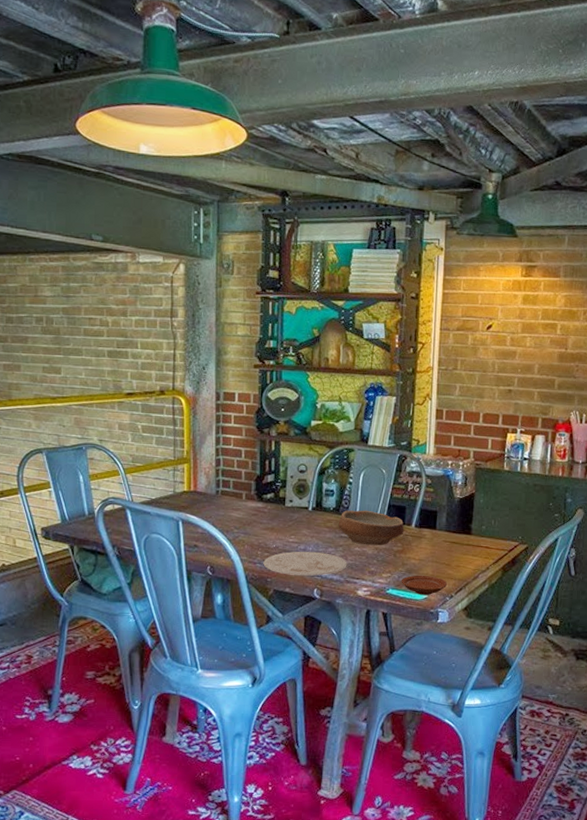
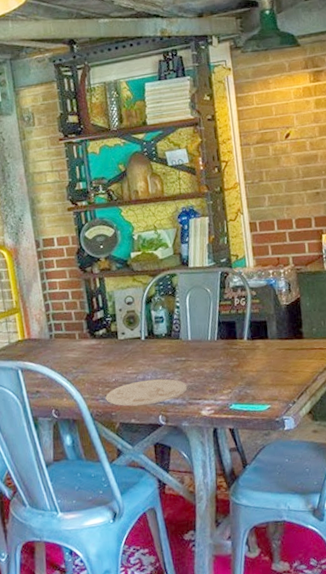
bowl: present [338,510,404,546] -> none [172,330,238,366]
plate: present [401,575,448,595] -> none [242,385,289,405]

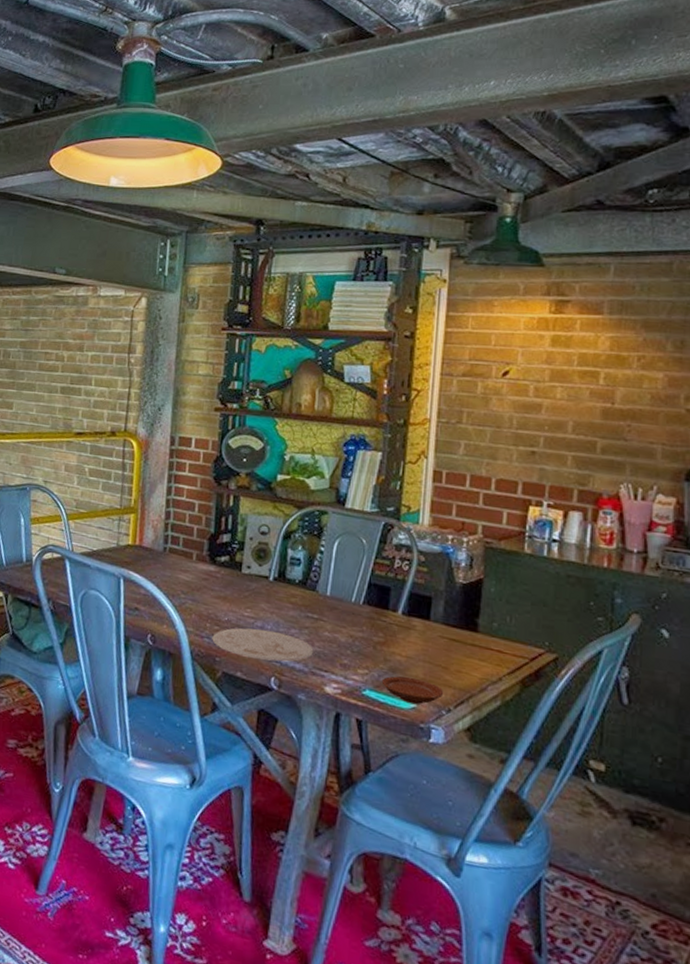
plate: none [242,385,289,405] -> present [381,676,444,704]

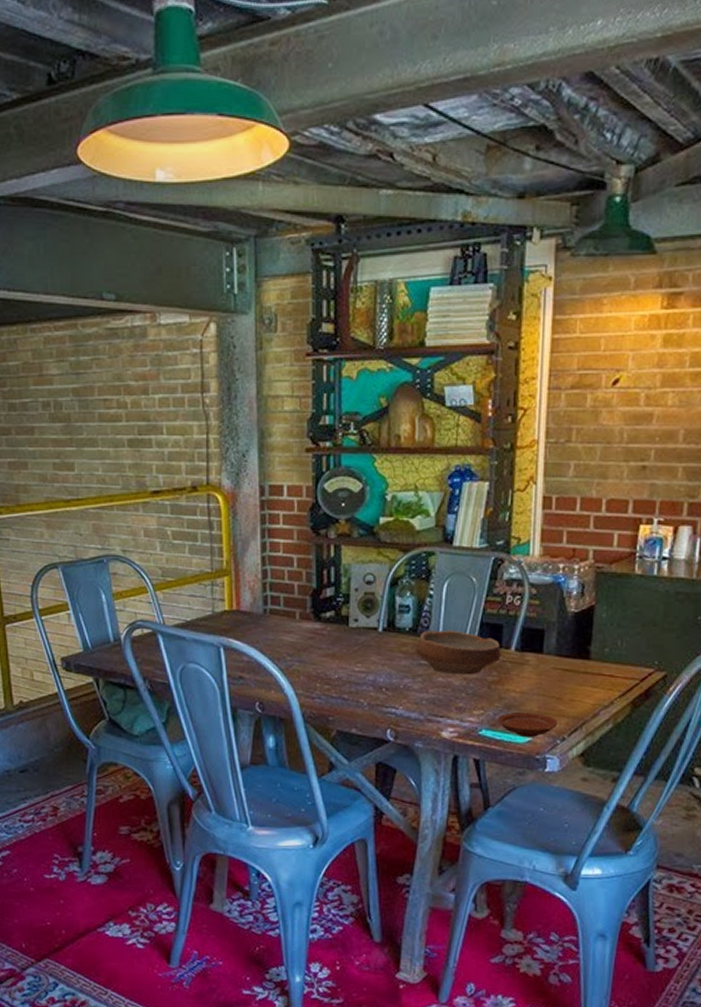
plate: present [212,627,314,662] -> none [323,682,428,713]
bowl: none [304,584,388,633] -> present [416,630,501,675]

